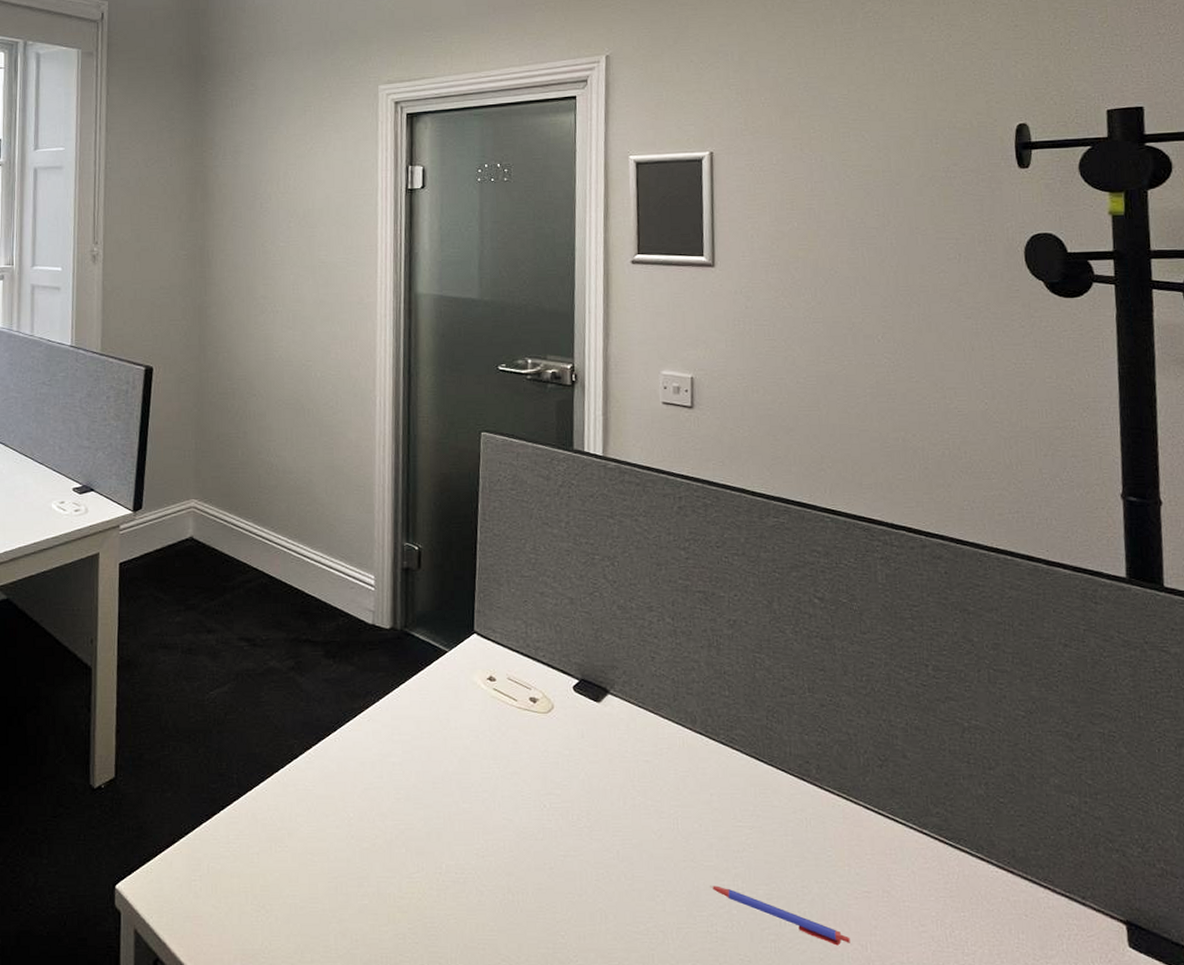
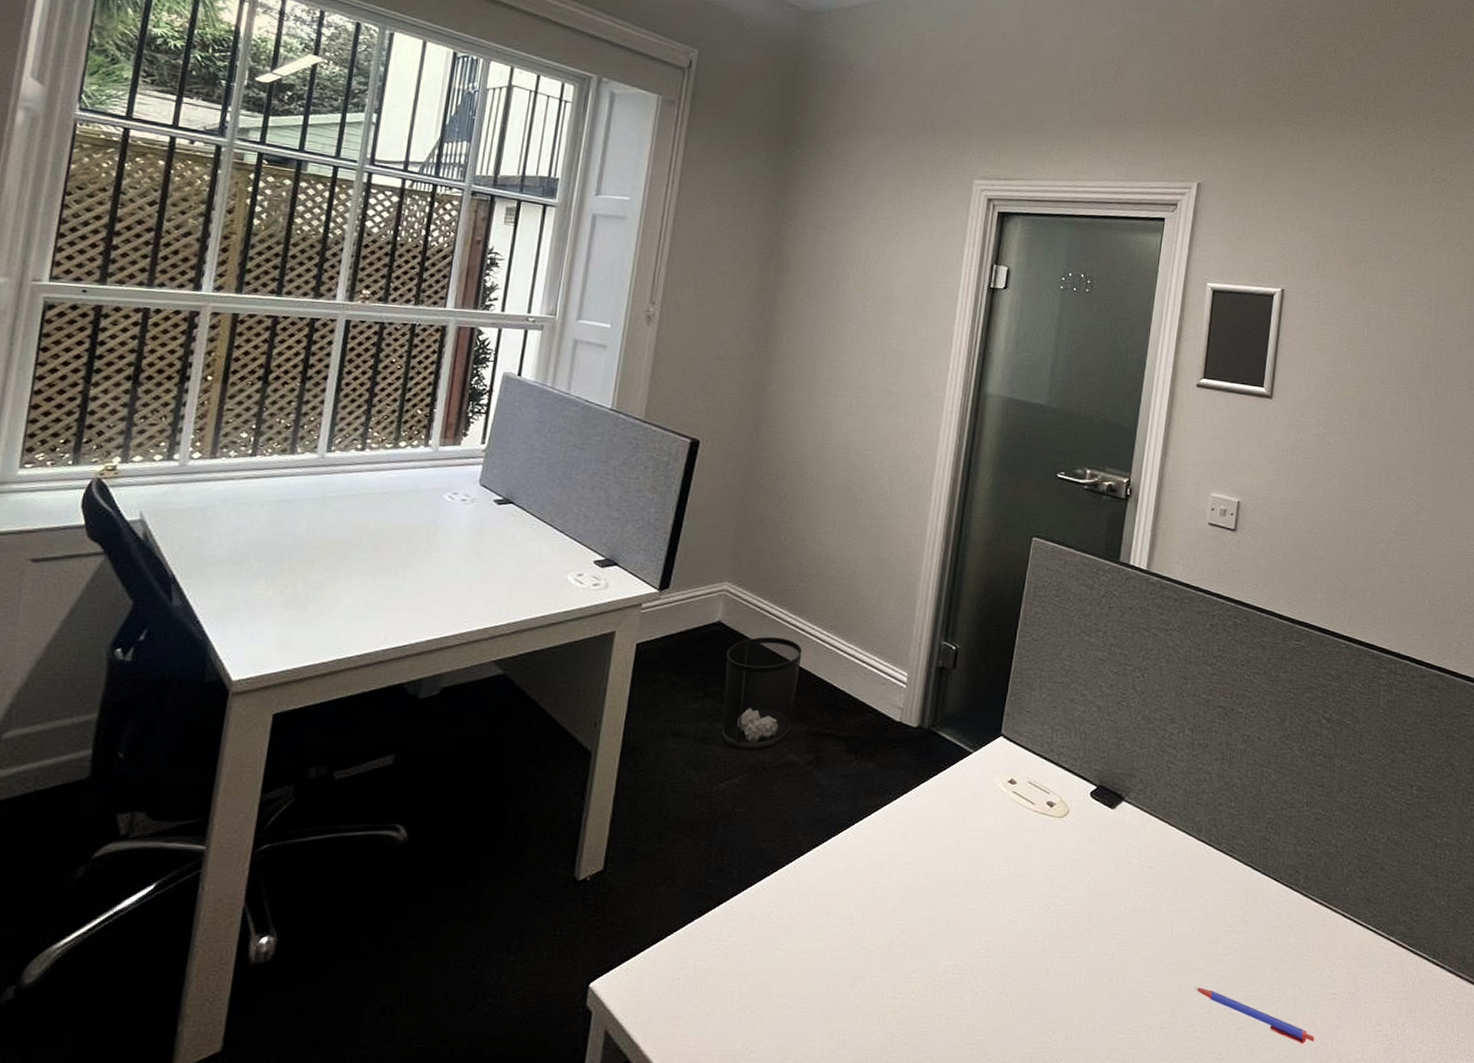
waste bin: none [201,549,272,660] -> present [721,637,803,751]

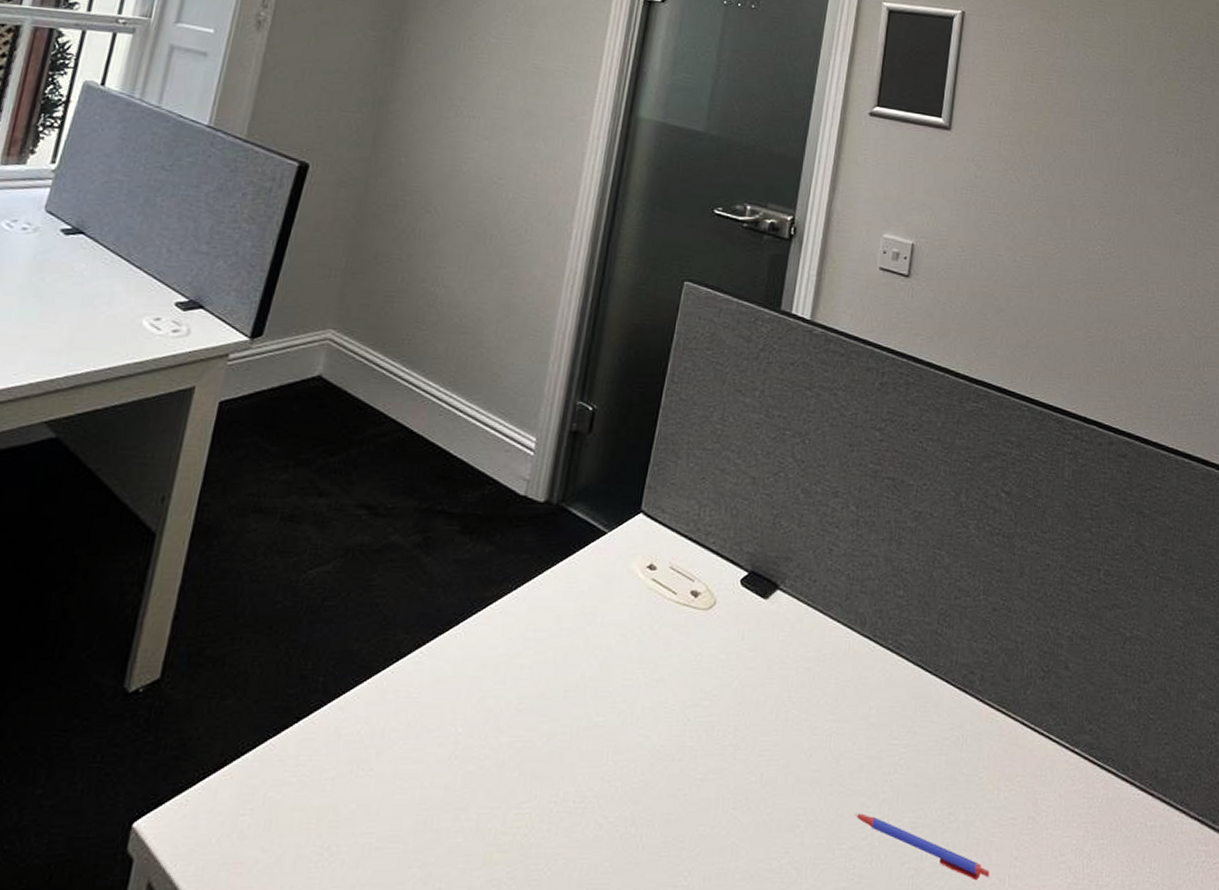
waste bin: present [721,637,803,751] -> none [314,394,415,532]

